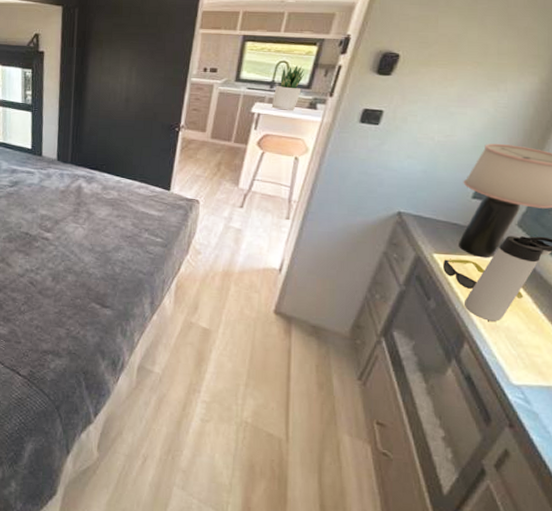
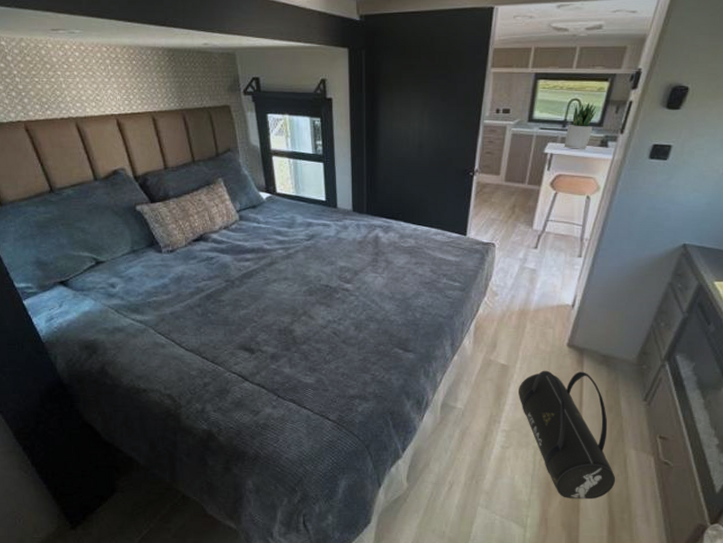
duffel bag: none [220,337,328,489] -> present [518,370,616,499]

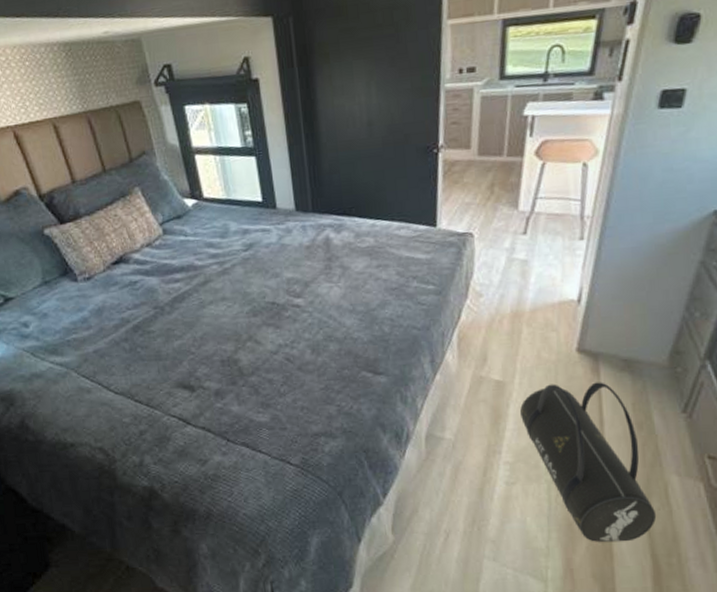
planter: present [564,103,596,149] -> none [547,47,584,108]

